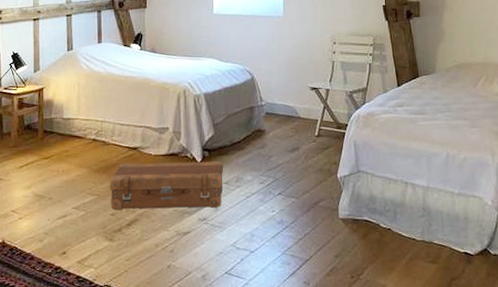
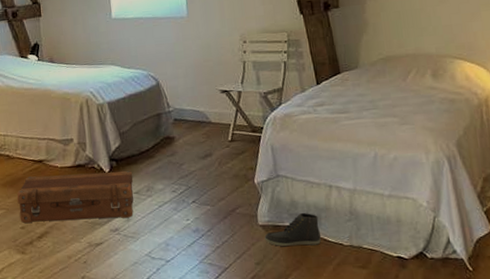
sneaker: none [344,207,396,241] -> present [264,212,321,247]

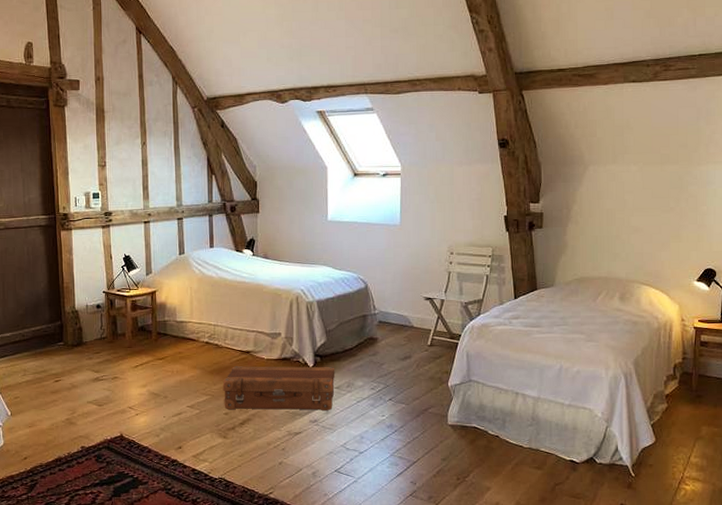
sneaker: present [264,212,321,247] -> none [452,415,503,446]

